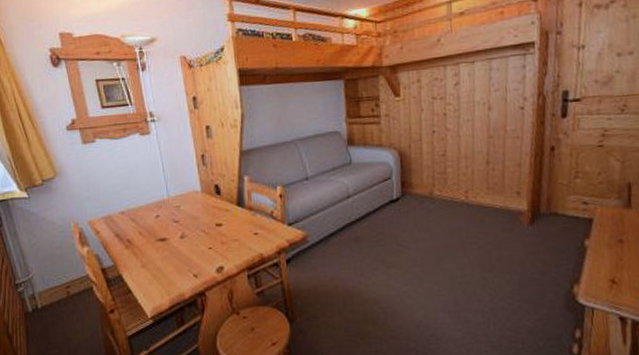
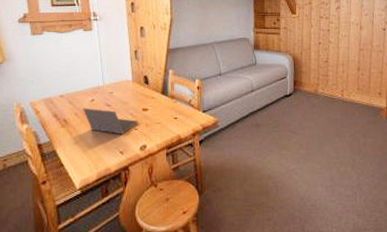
laptop computer: none [148,225,213,255] -> present [83,108,139,135]

